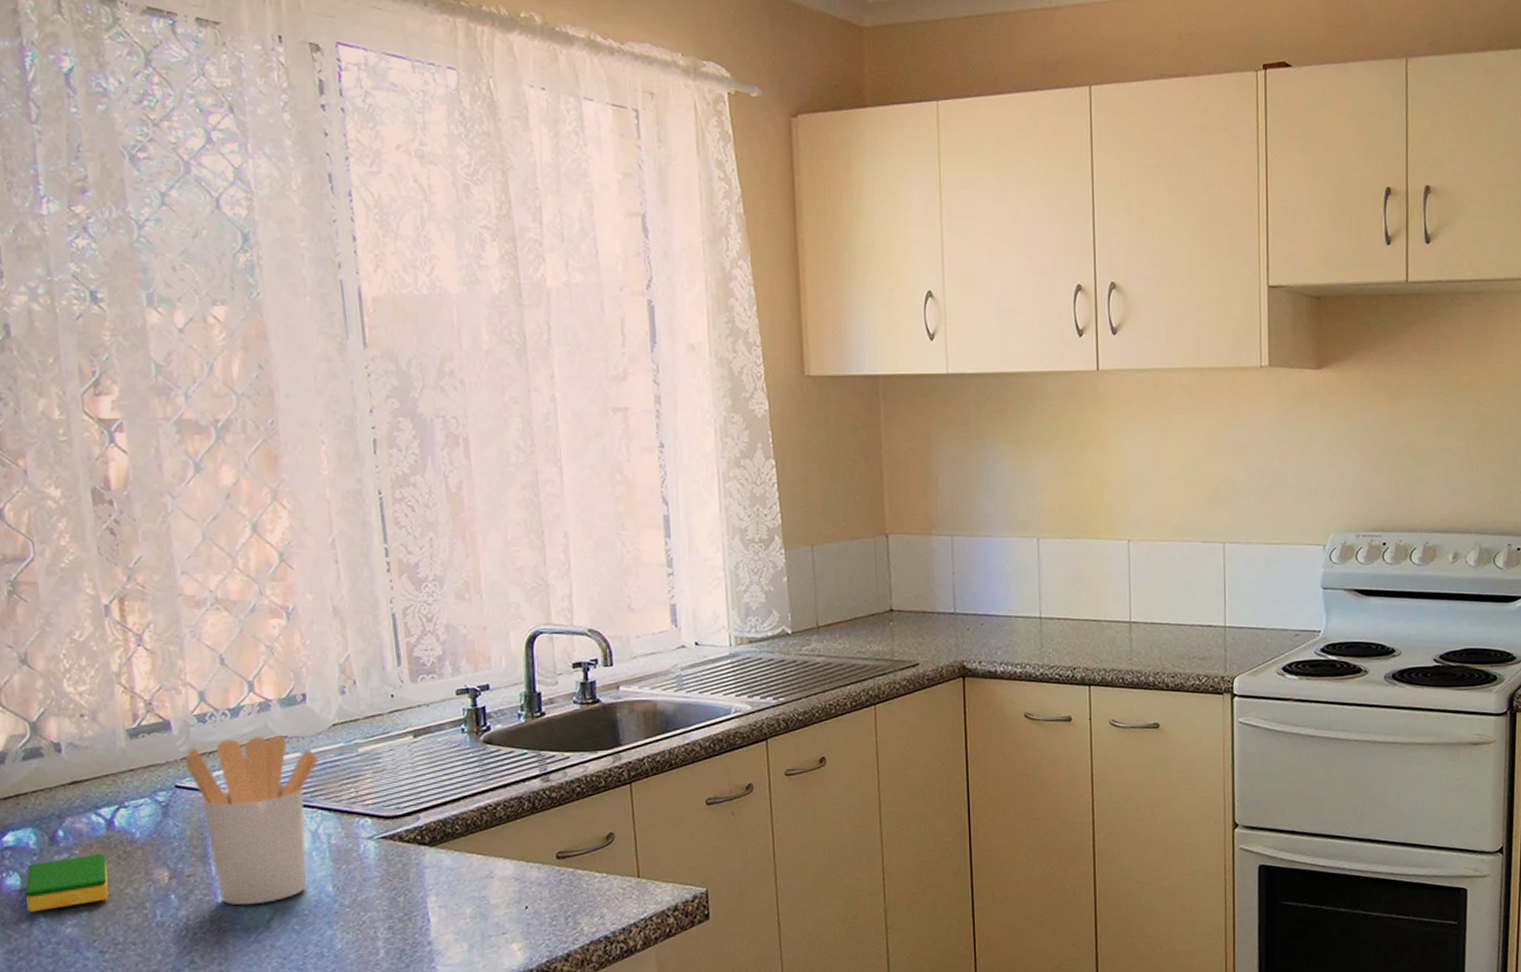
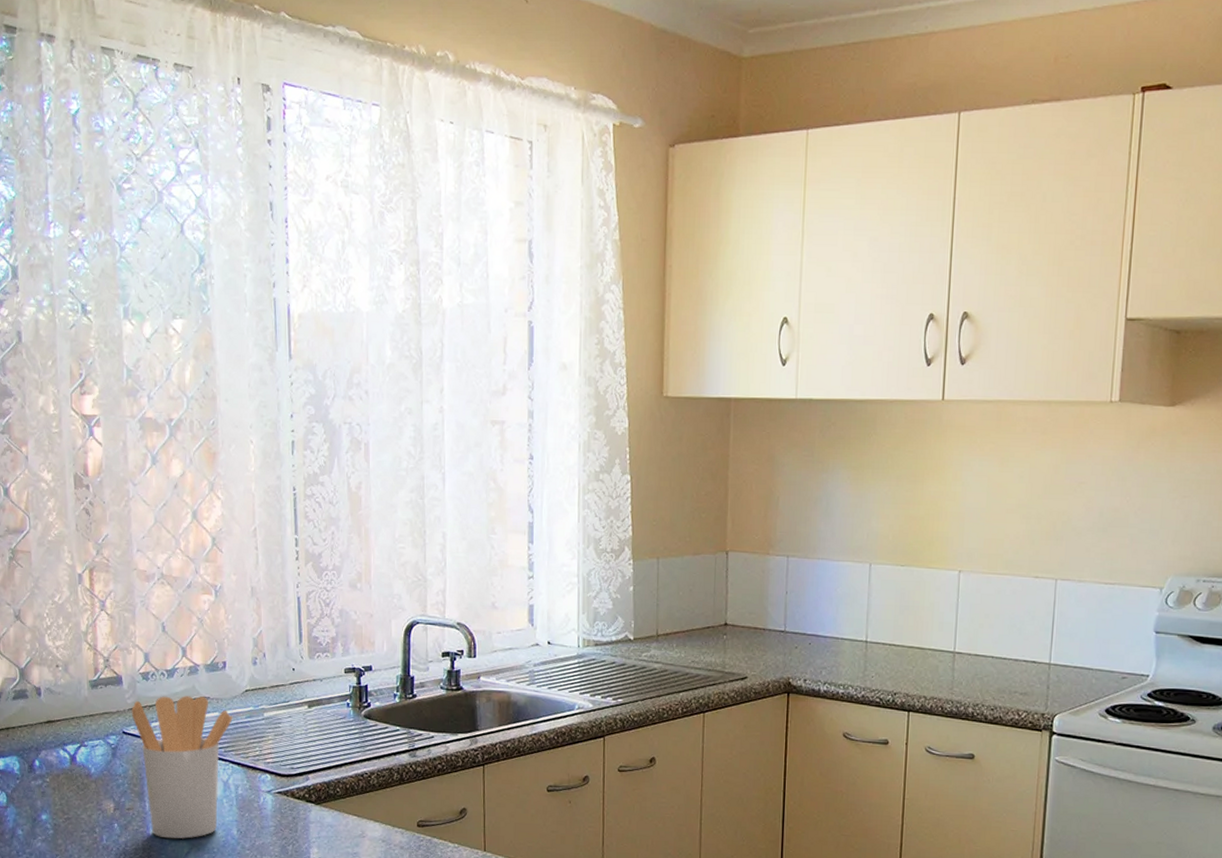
dish sponge: present [25,854,109,912] -> none [9,783,69,826]

